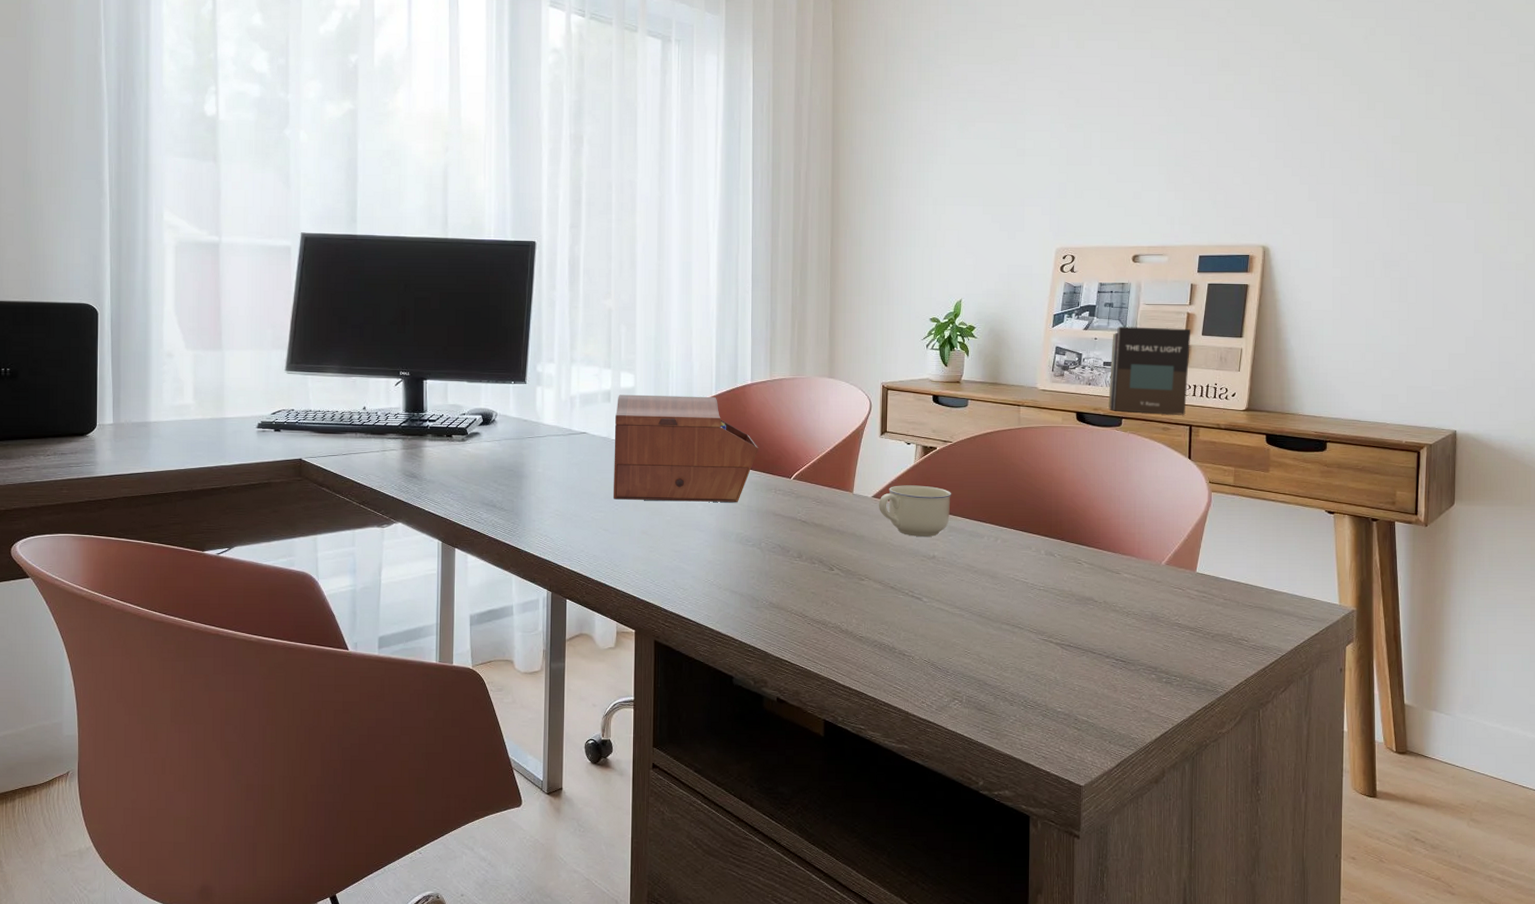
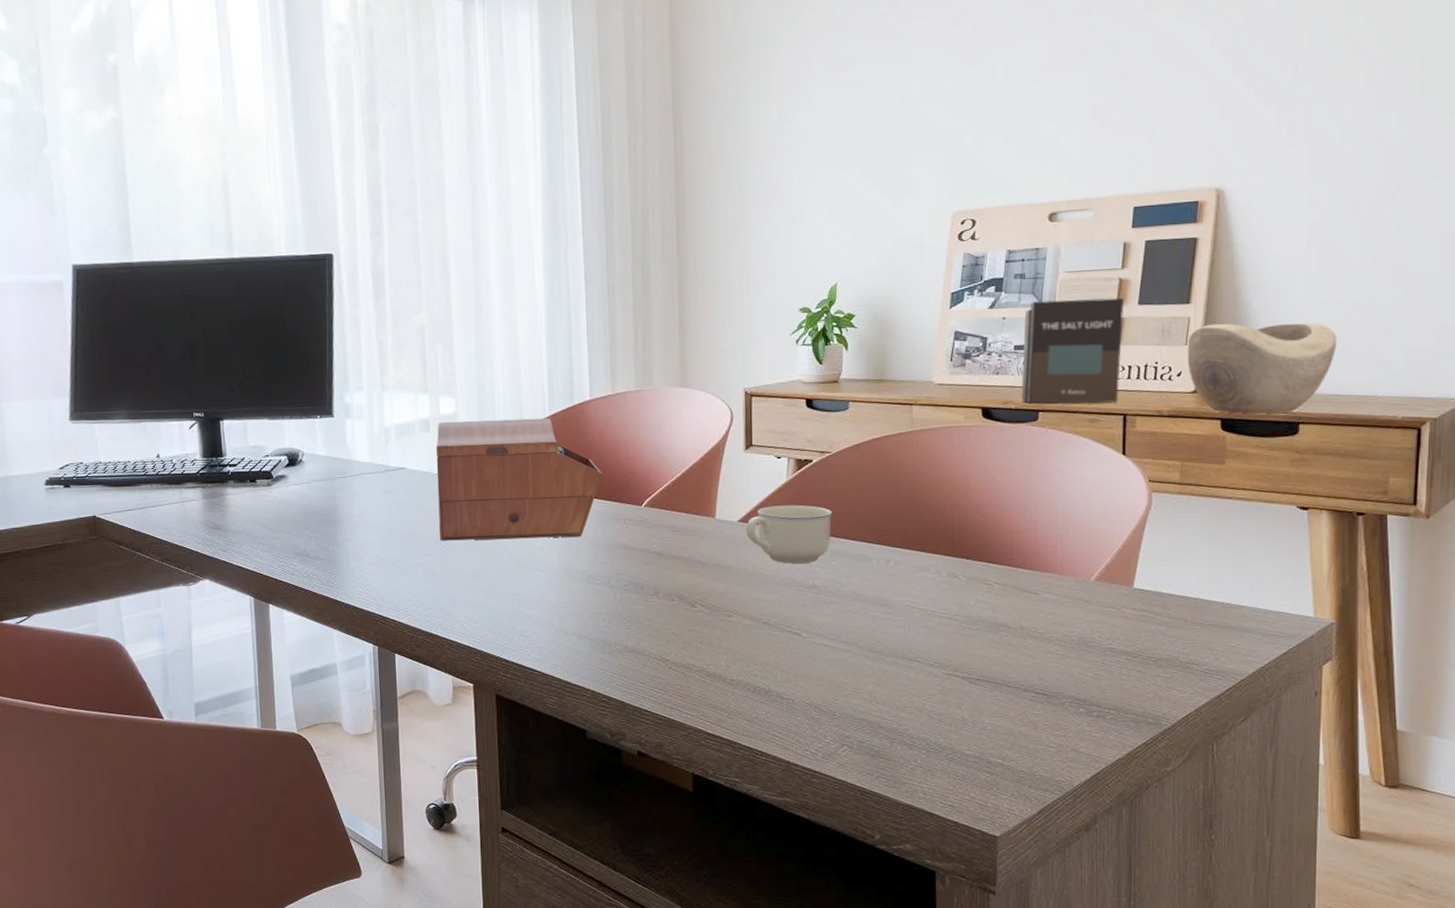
decorative bowl: none [1240,355,1356,432] -> present [1187,323,1337,414]

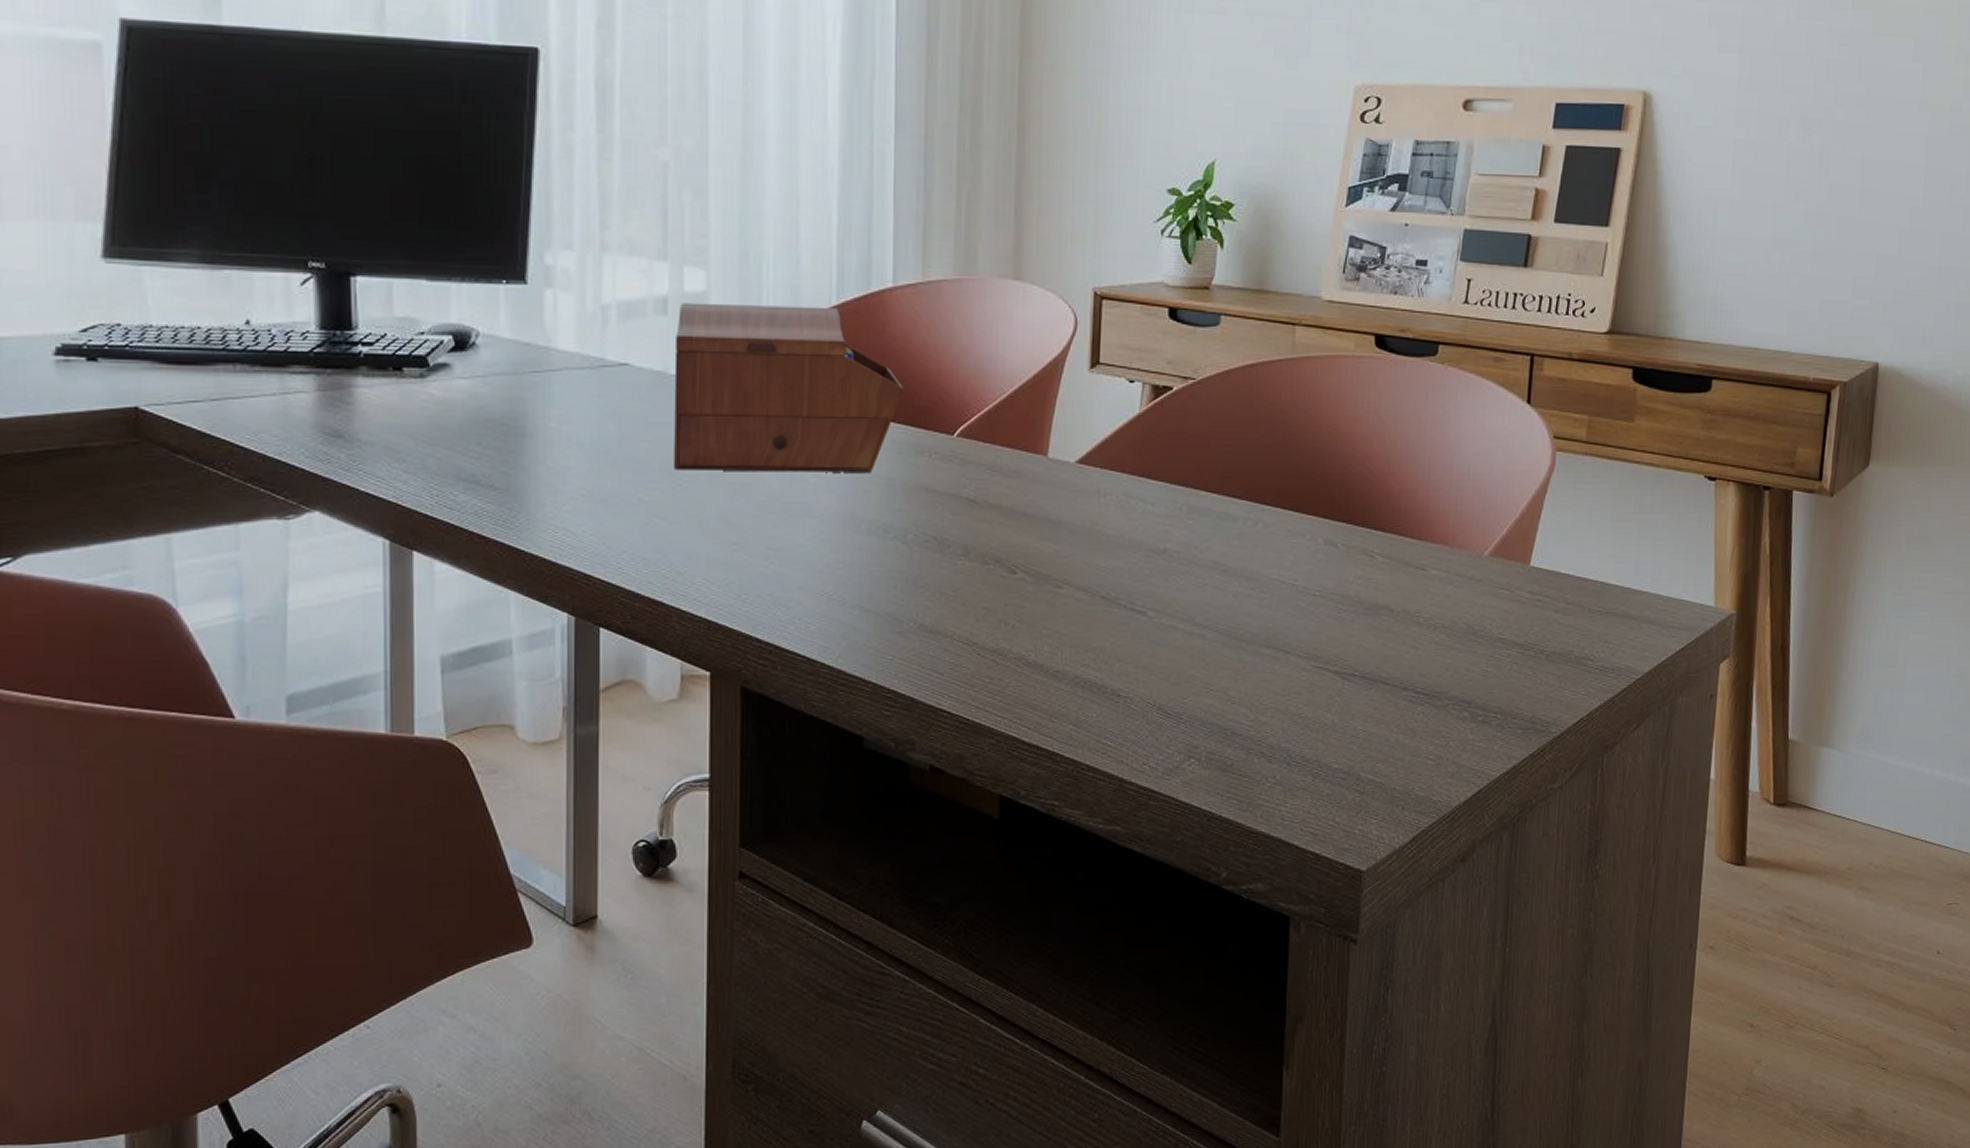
cup: present [746,505,833,564] -> none [1085,444,1194,521]
books: present [1021,297,1125,404] -> none [1420,207,1540,339]
decorative bowl: present [1187,323,1337,414] -> none [1602,253,1756,365]

